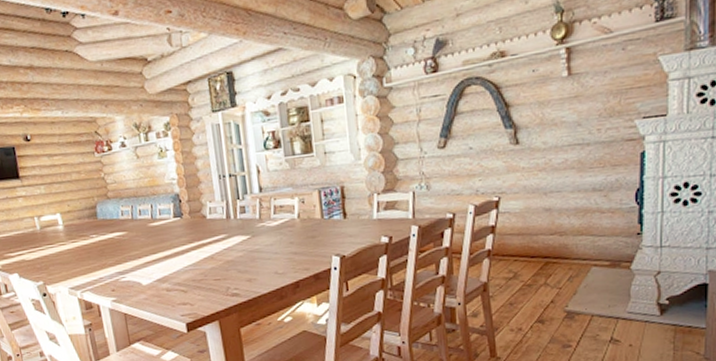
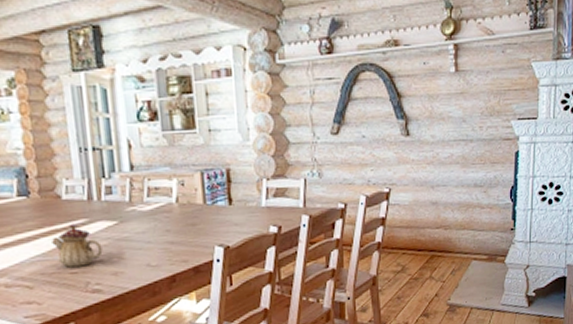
teapot: none [200,238,239,275] -> present [52,223,103,268]

